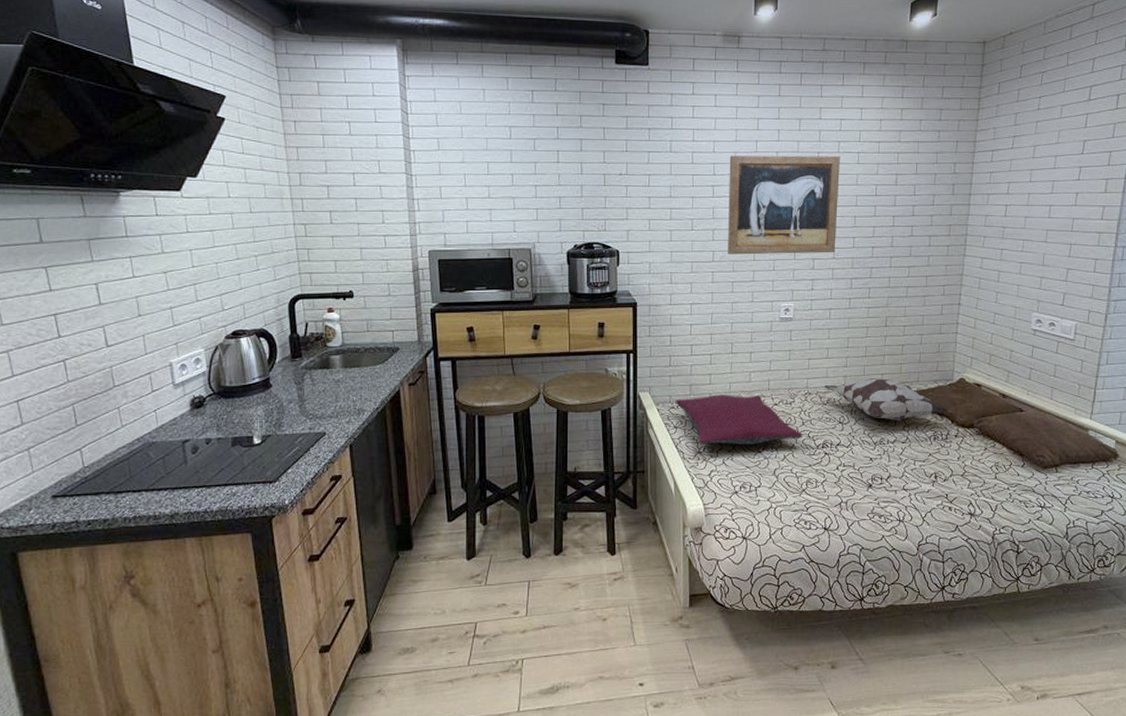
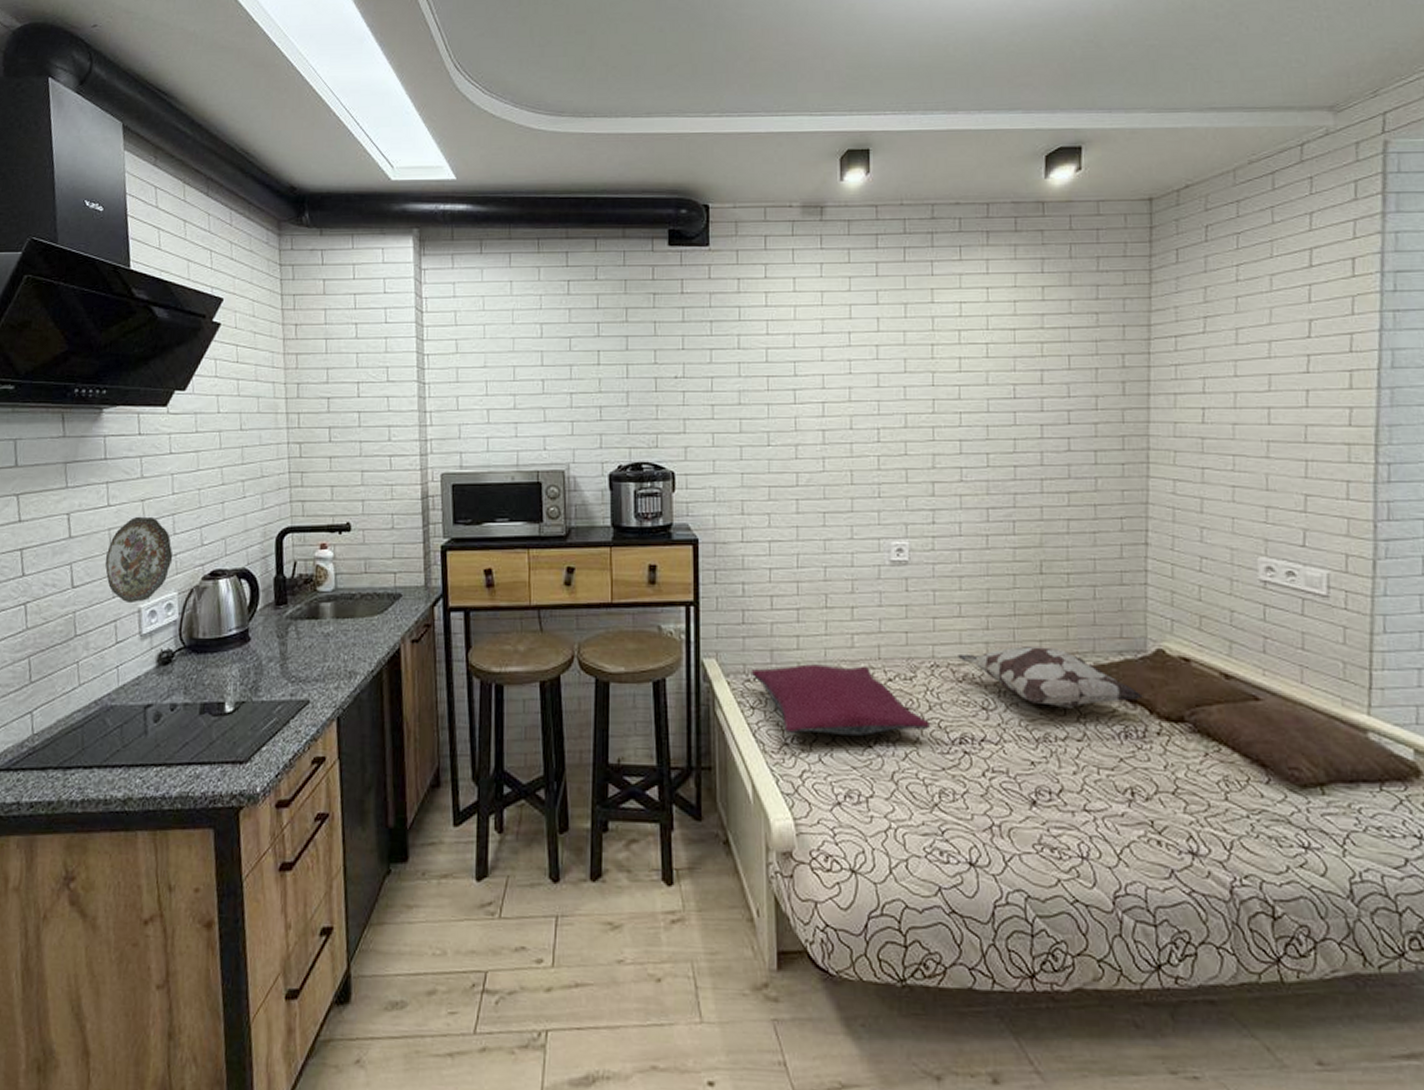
decorative plate: none [135,286,198,359] -> present [105,516,173,604]
wall art: present [728,155,840,255] -> none [814,349,963,477]

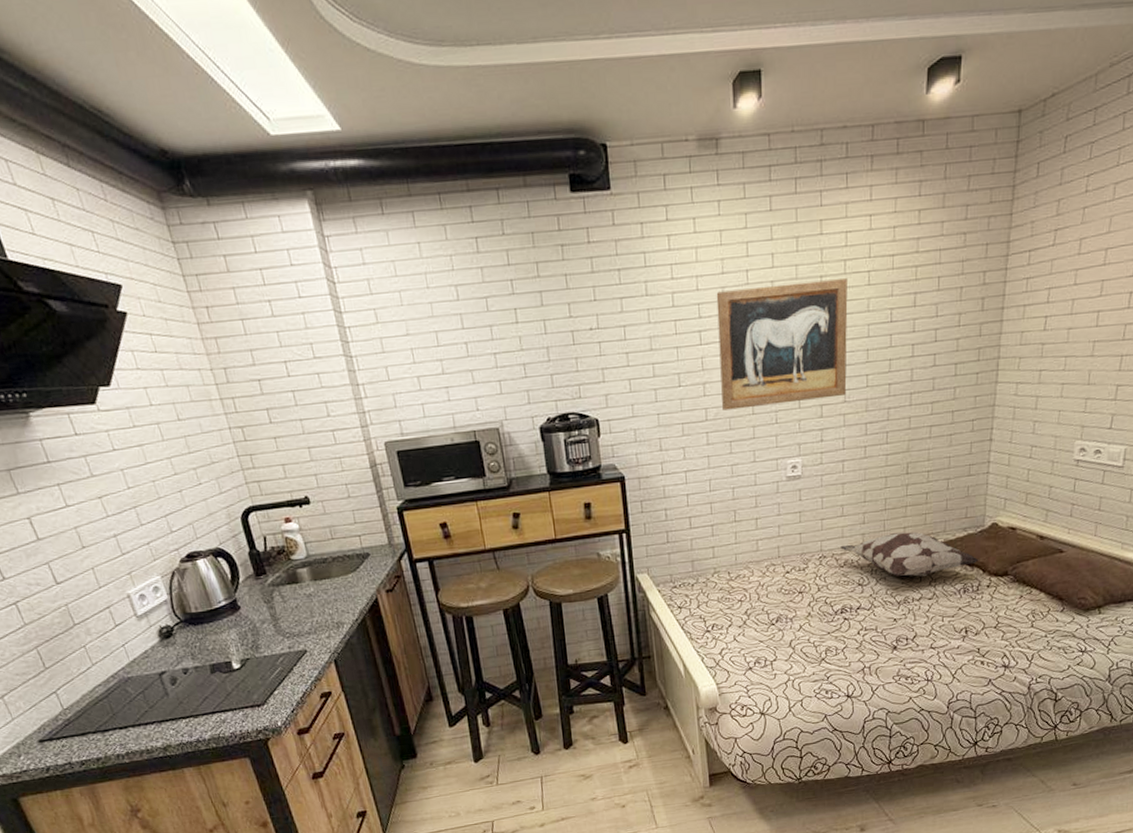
decorative plate: present [105,516,173,604] -> none [79,512,147,591]
pillow: present [751,664,931,736] -> none [676,564,820,624]
wall art: none [814,349,963,477] -> present [716,279,848,411]

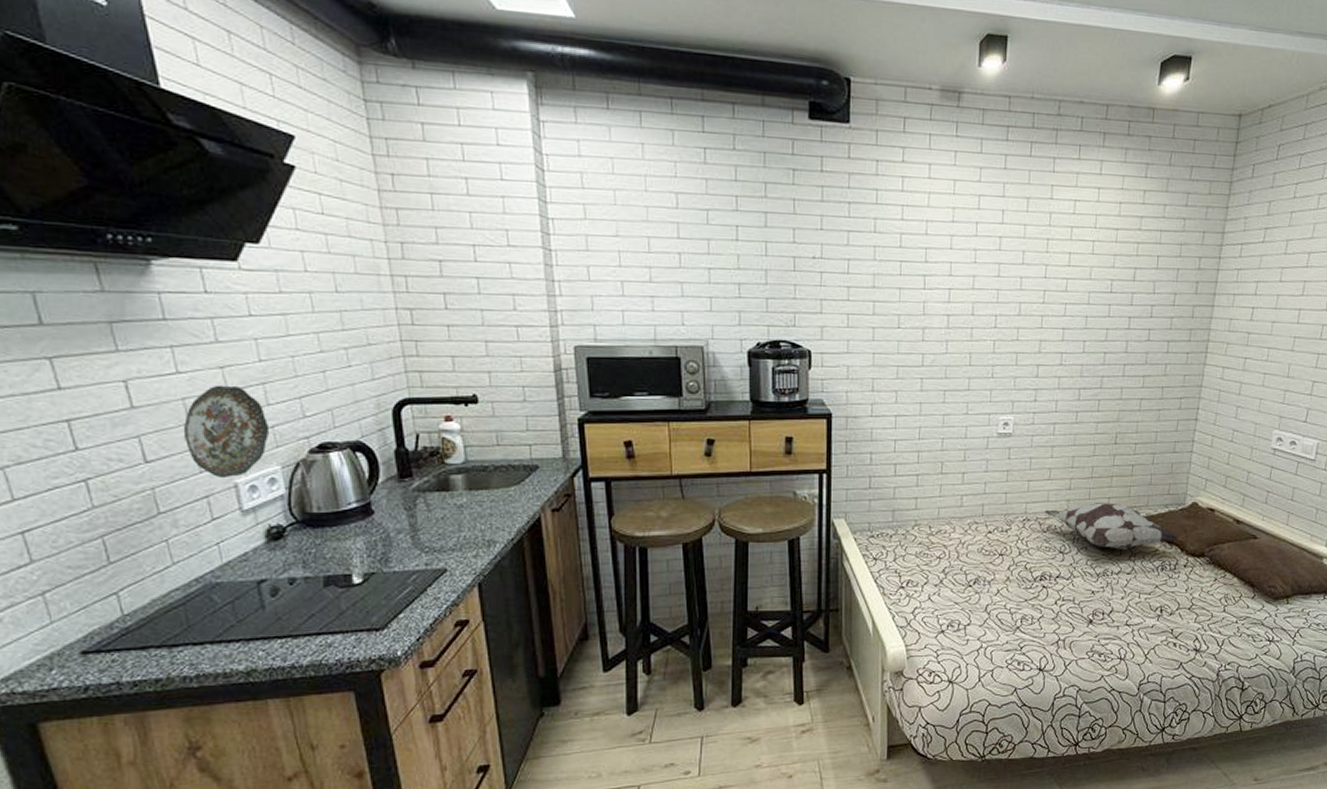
decorative plate: none [79,512,147,591] -> present [183,385,270,479]
wall art: present [716,279,848,411] -> none [940,239,1073,359]

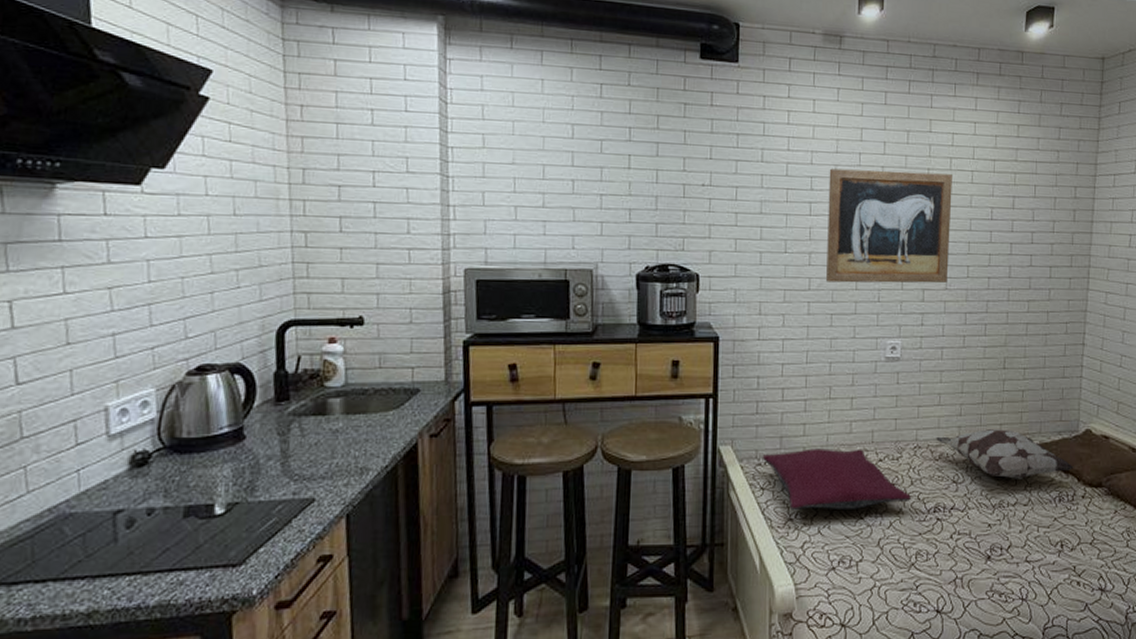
decorative plate: present [183,385,270,479] -> none [60,305,150,402]
pillow: none [875,521,1019,579] -> present [762,448,912,511]
wall art: none [940,239,1073,359] -> present [826,168,952,284]

